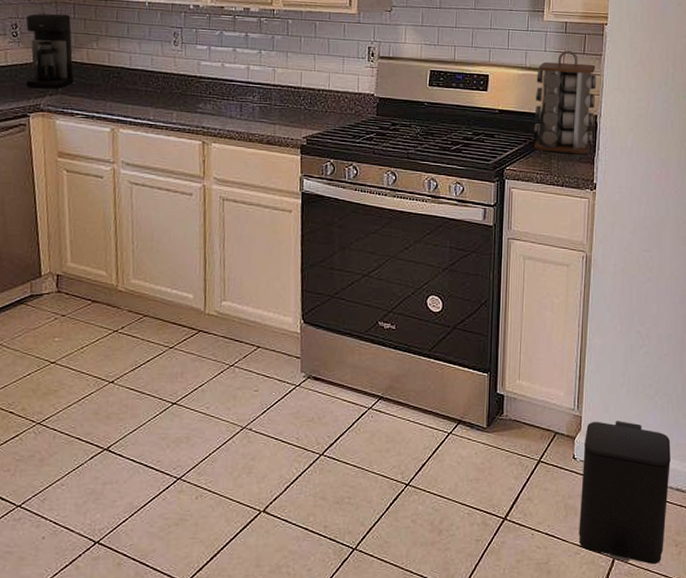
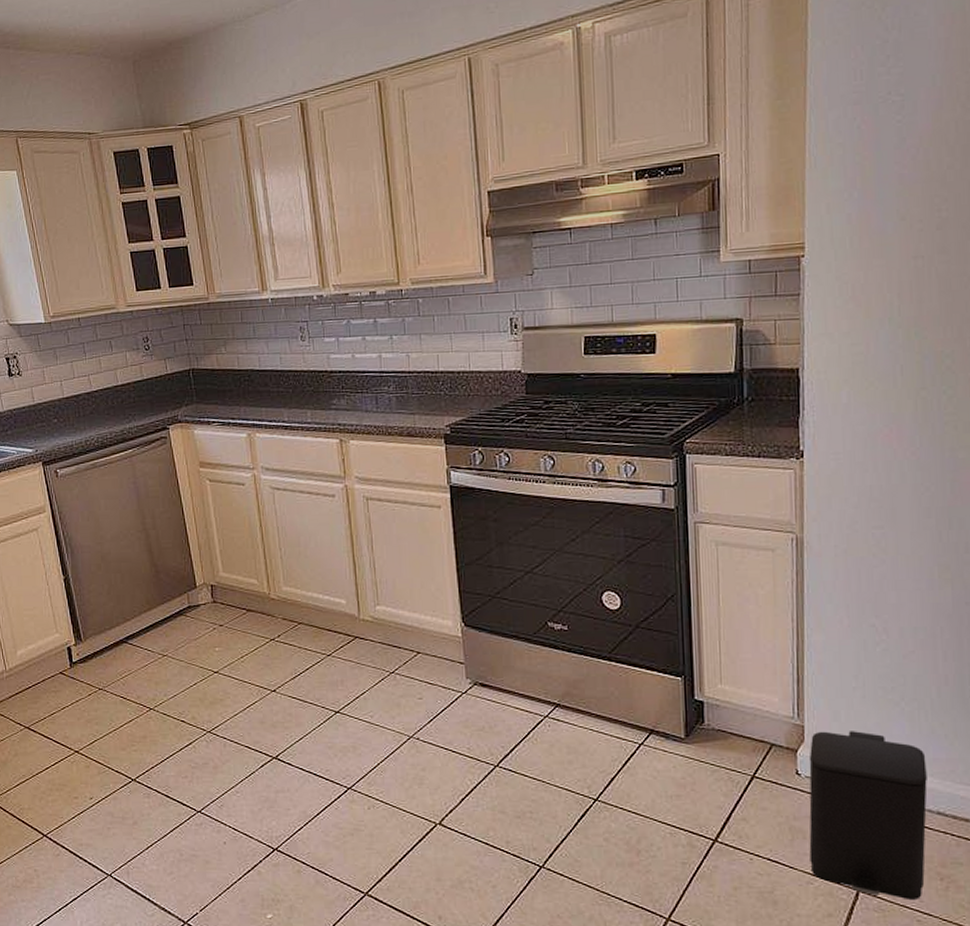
coffee maker: present [25,13,74,88] -> none [155,321,207,400]
spice rack: present [534,50,597,154] -> none [716,294,796,419]

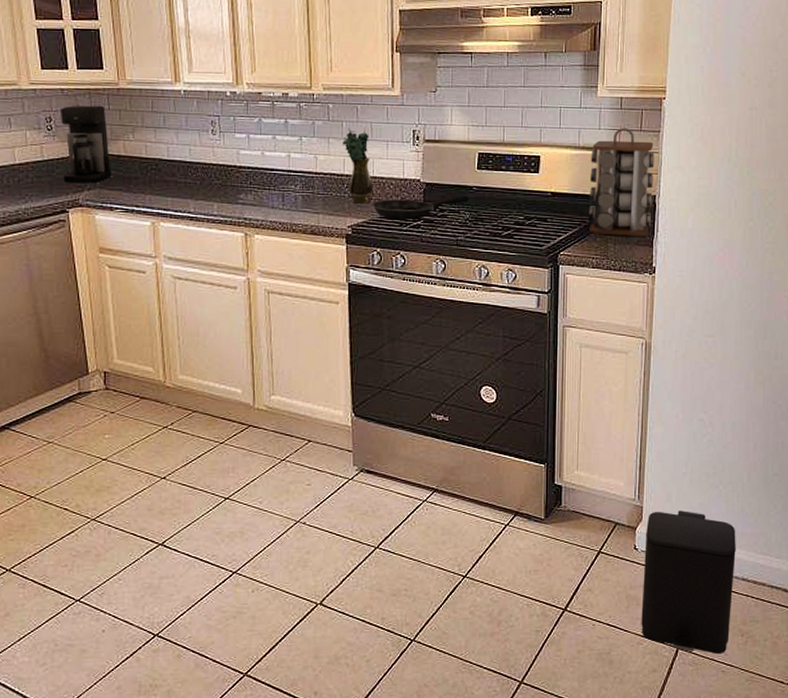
coffee maker: none [155,321,207,400] -> present [59,105,112,183]
vase: none [435,322,471,401] -> present [343,128,374,204]
frying pan: none [470,385,577,416] -> present [372,196,469,220]
spice rack: none [716,294,796,419] -> present [588,128,655,237]

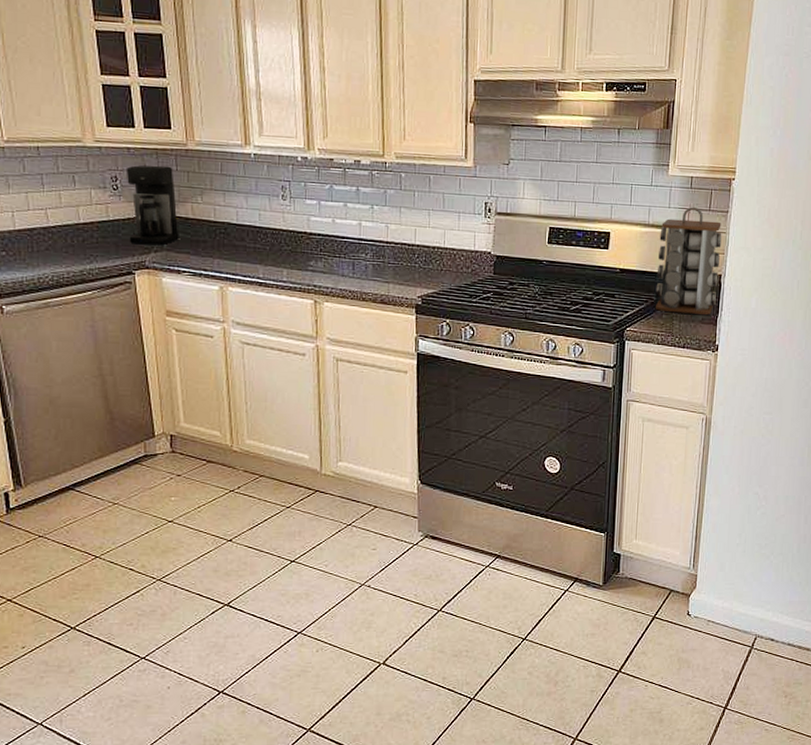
vase: present [343,128,374,204] -> none [414,198,445,275]
frying pan: present [372,196,469,220] -> none [442,270,539,293]
pedal bin: present [641,510,736,653] -> none [691,579,784,713]

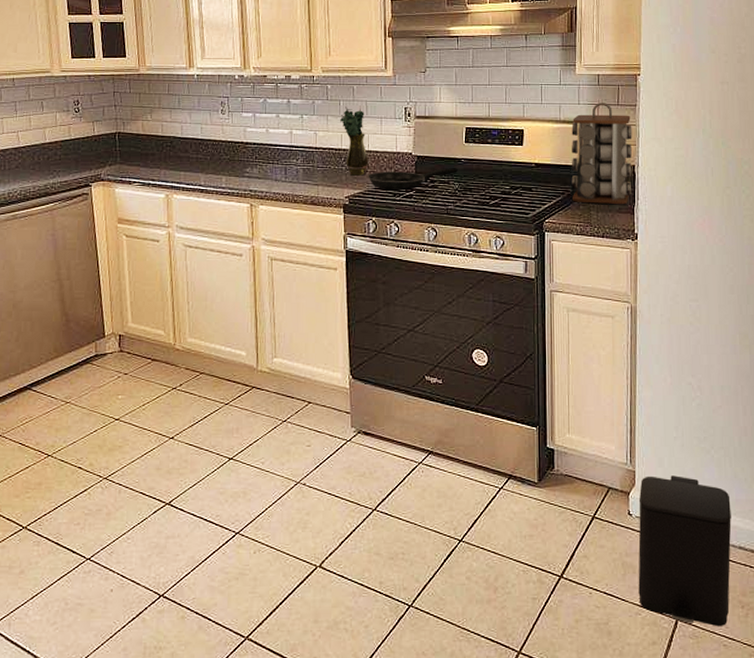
coffee maker: present [126,165,179,245] -> none [86,89,131,160]
vase: none [414,198,445,275] -> present [340,106,369,176]
frying pan: none [442,270,539,293] -> present [368,168,458,191]
pedal bin: none [691,579,784,713] -> present [638,475,732,626]

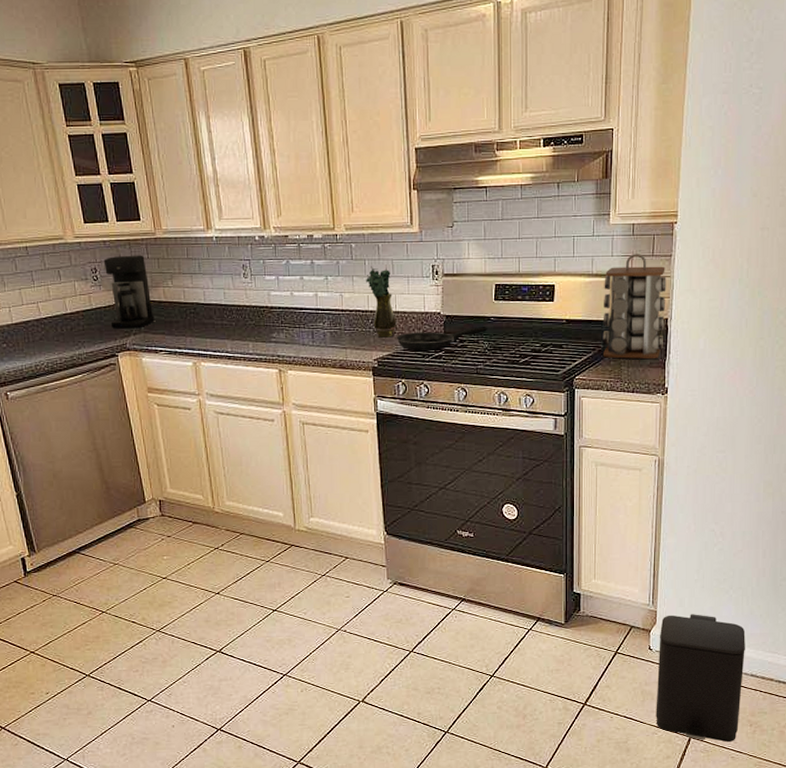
coffee maker: none [86,89,131,160] -> present [103,255,154,329]

